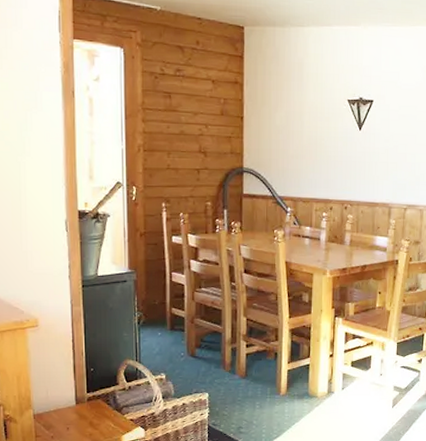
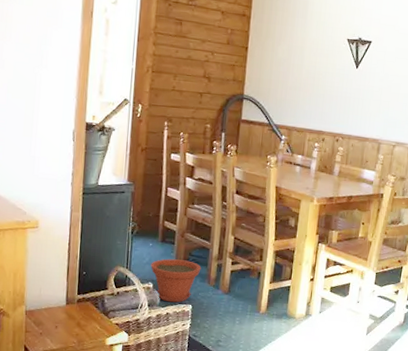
plant pot: none [161,347,215,392] -> present [151,259,201,303]

